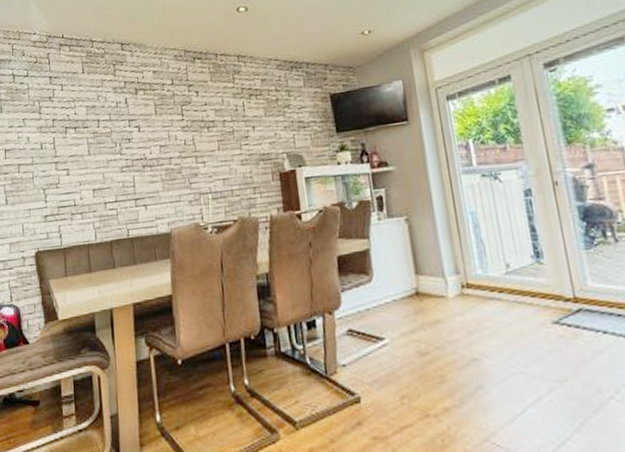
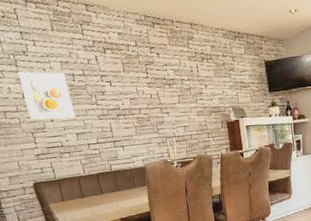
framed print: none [39,118,94,175] -> present [17,71,75,121]

